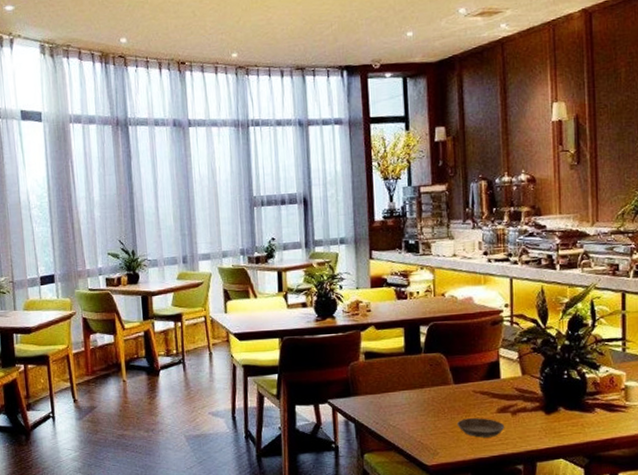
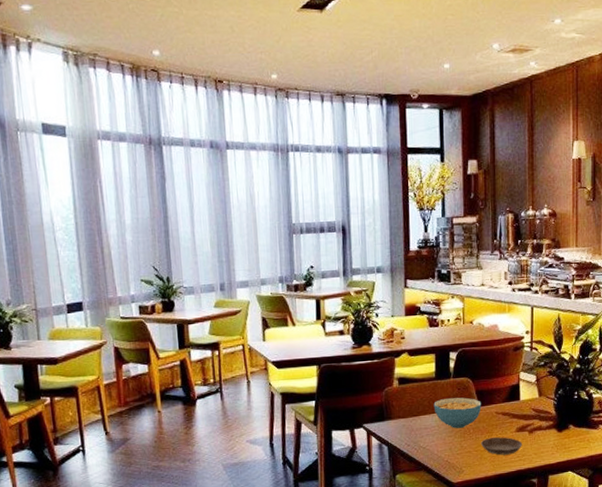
cereal bowl: none [403,374,457,407] -> present [433,397,482,428]

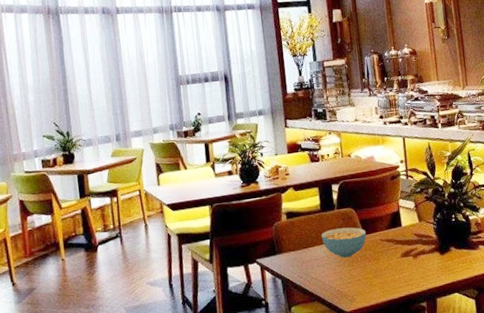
saucer: present [481,437,523,455] -> none [369,263,409,282]

